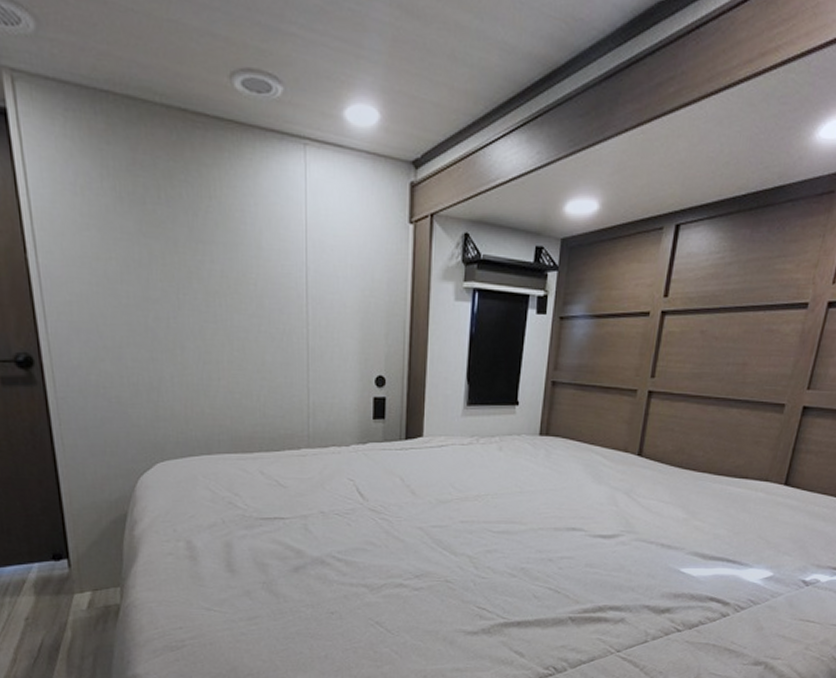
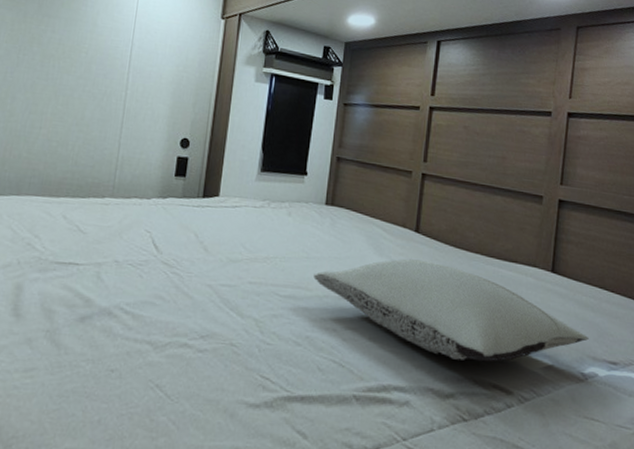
pillow: none [528,484,816,578] -> present [313,258,589,363]

